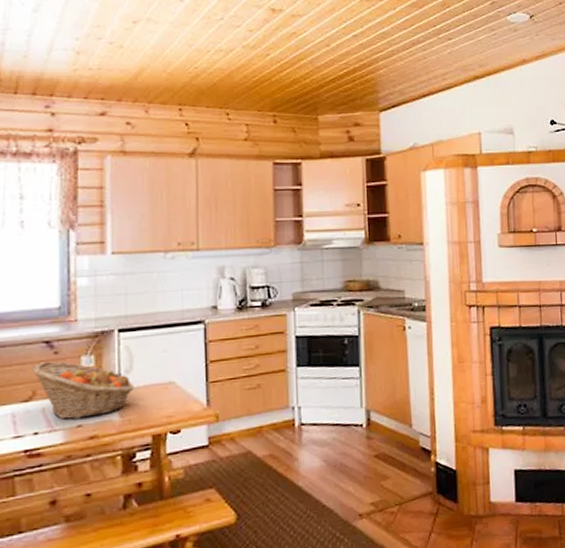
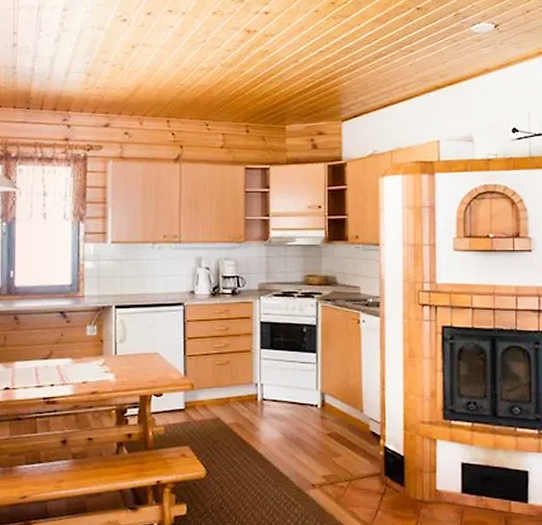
fruit basket: present [33,361,134,420] -> none [51,328,126,376]

